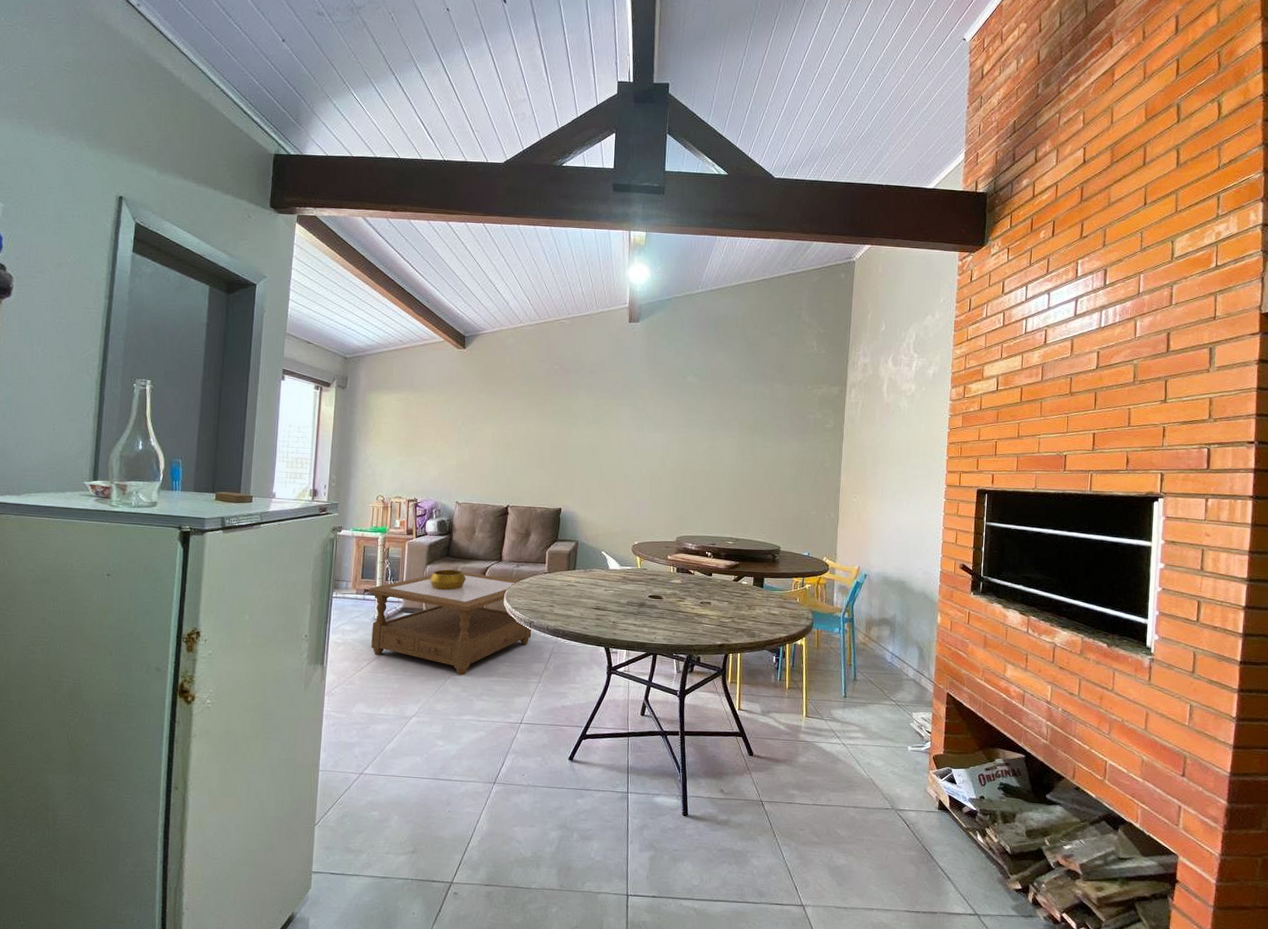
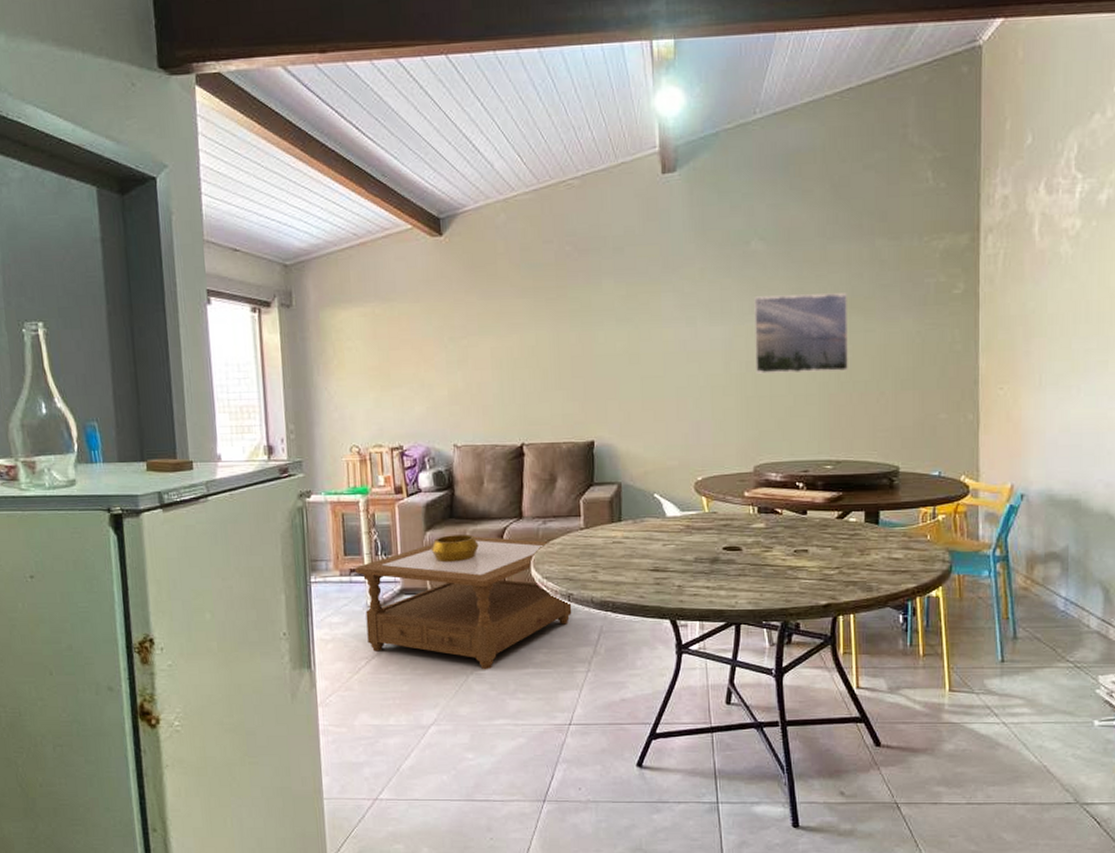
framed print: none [683,415,753,474] -> present [754,293,849,374]

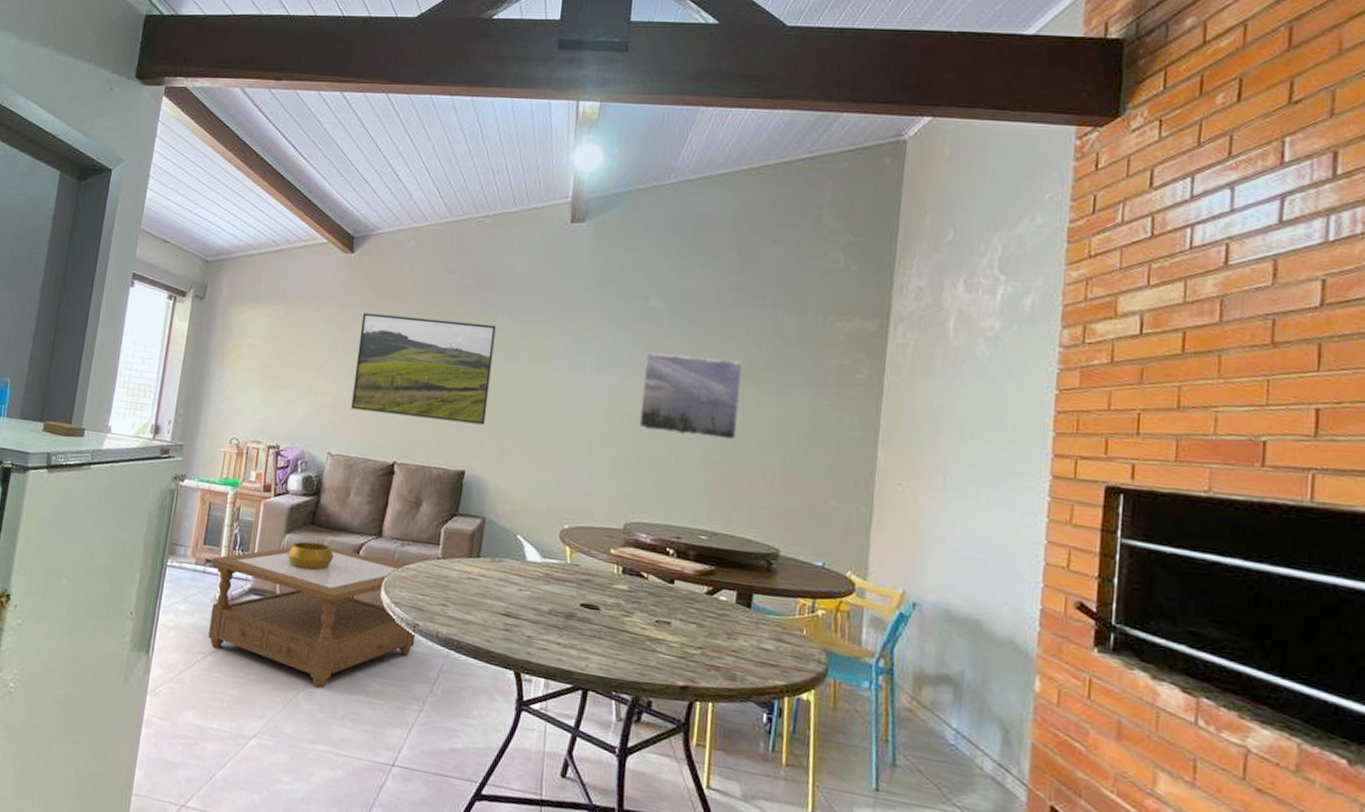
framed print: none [463,291,607,398] -> present [351,312,496,425]

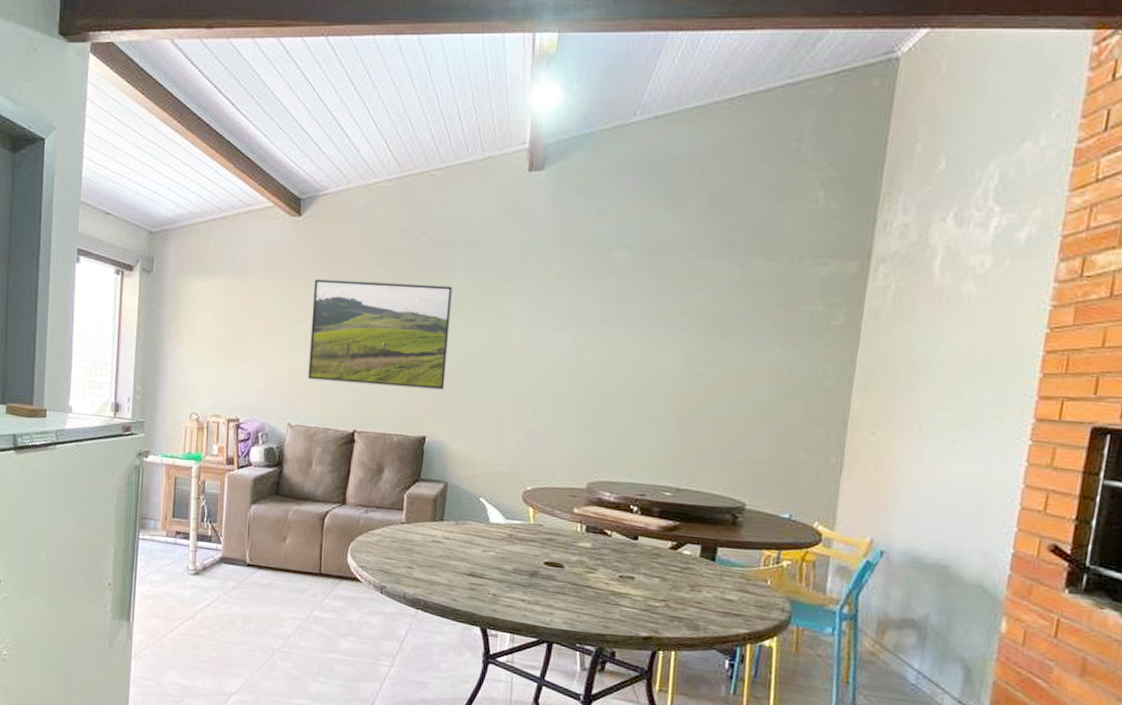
coffee table: present [208,547,416,689] -> none [180,515,384,649]
decorative bowl: present [287,541,334,571] -> none [254,511,300,539]
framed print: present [638,352,743,440] -> none [601,307,712,395]

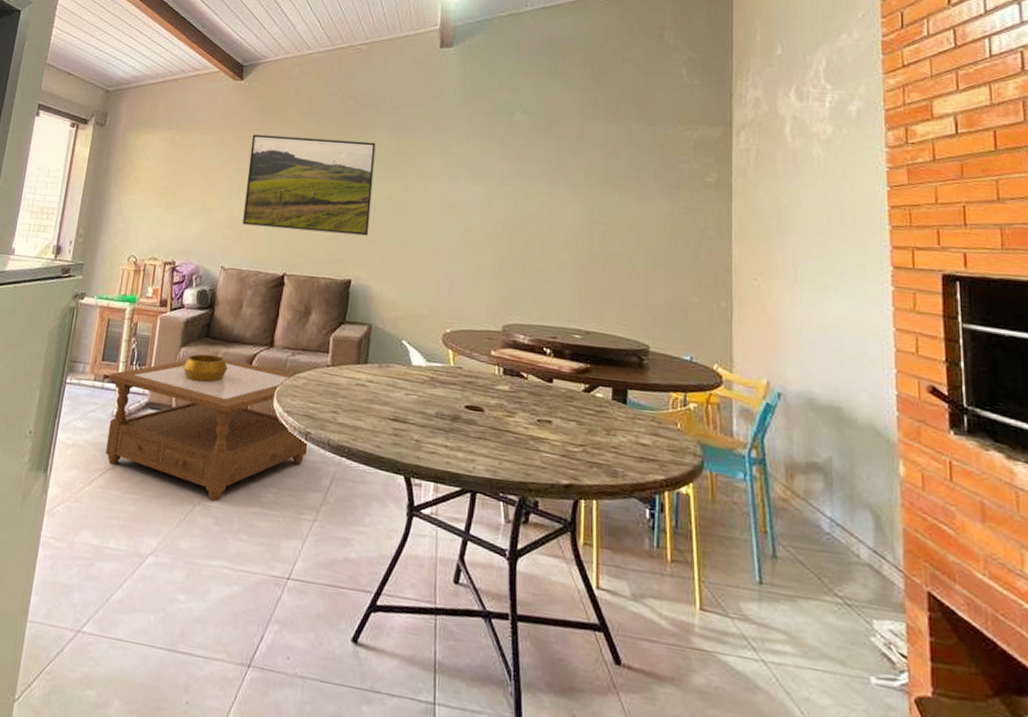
coffee table: none [180,515,384,649] -> present [105,358,308,502]
decorative bowl: none [254,511,300,539] -> present [182,354,228,383]

